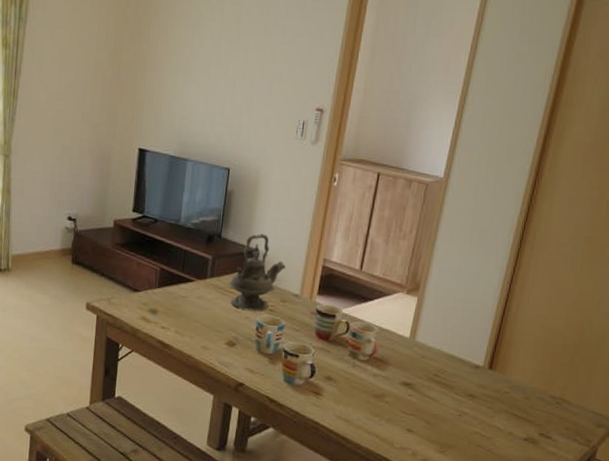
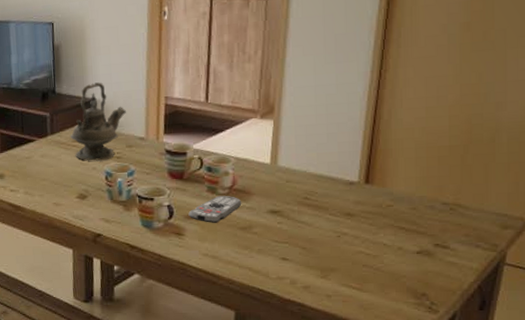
remote control: none [328,361,379,387] -> present [188,195,242,223]

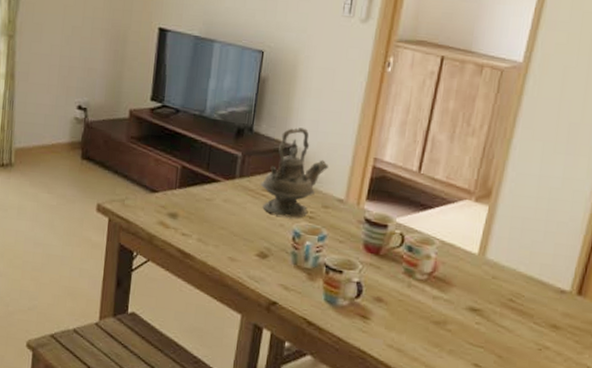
remote control: present [188,195,242,223] -> none [378,280,440,311]

